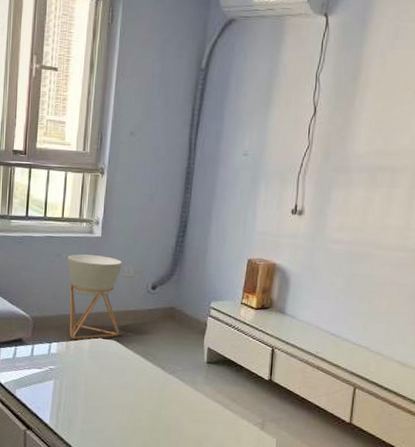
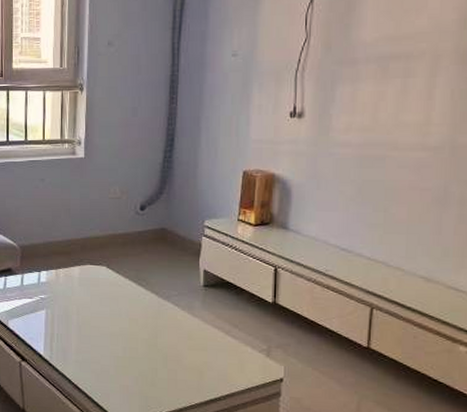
planter: present [67,254,123,340] -> none [51,177,109,267]

